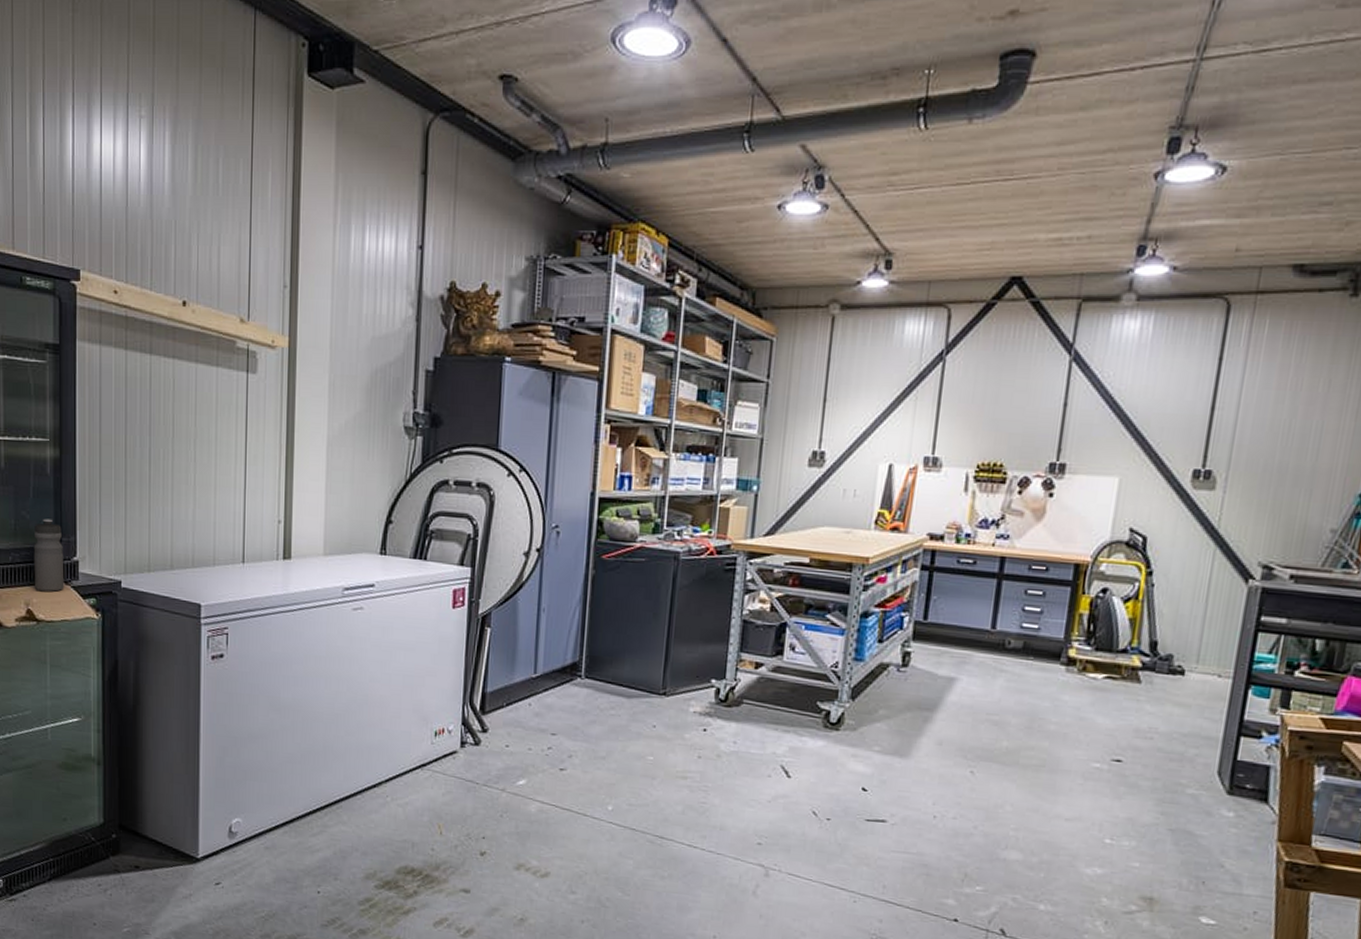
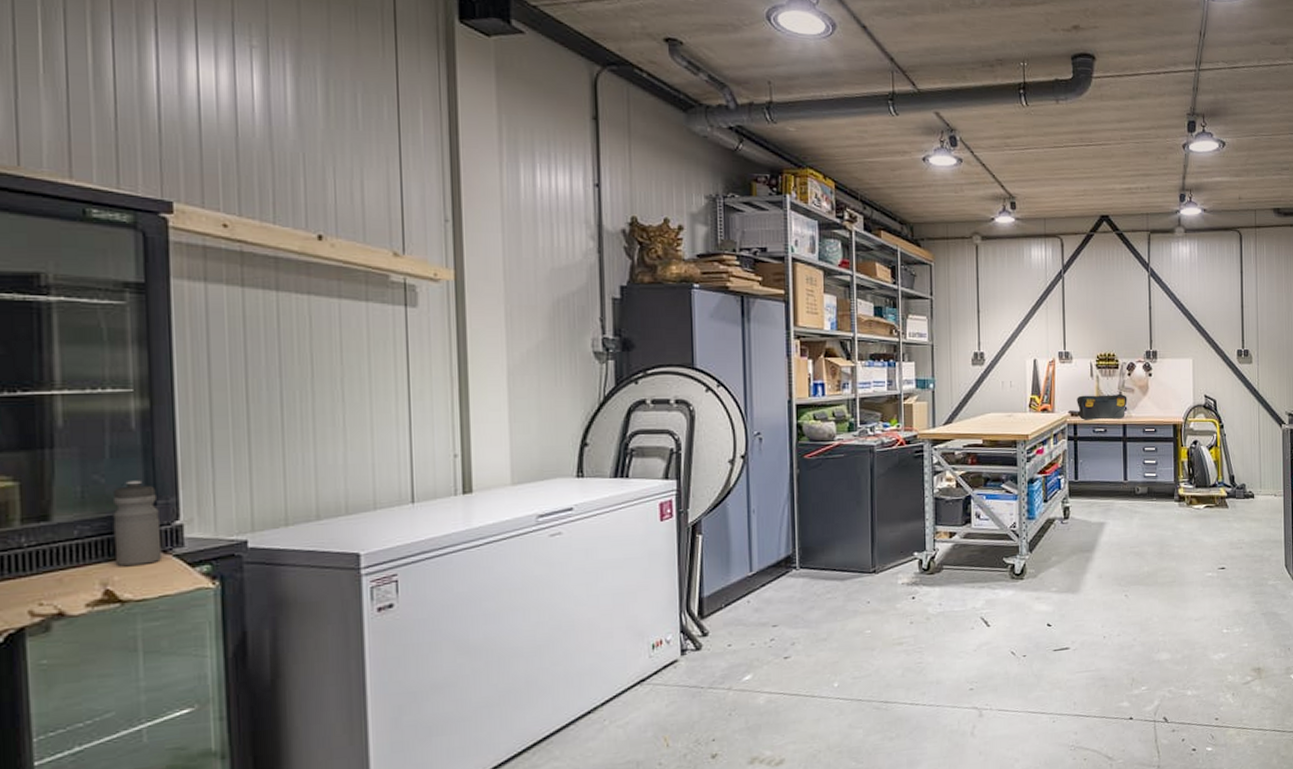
toolbox: none [940,514,1013,550] -> present [1077,394,1127,420]

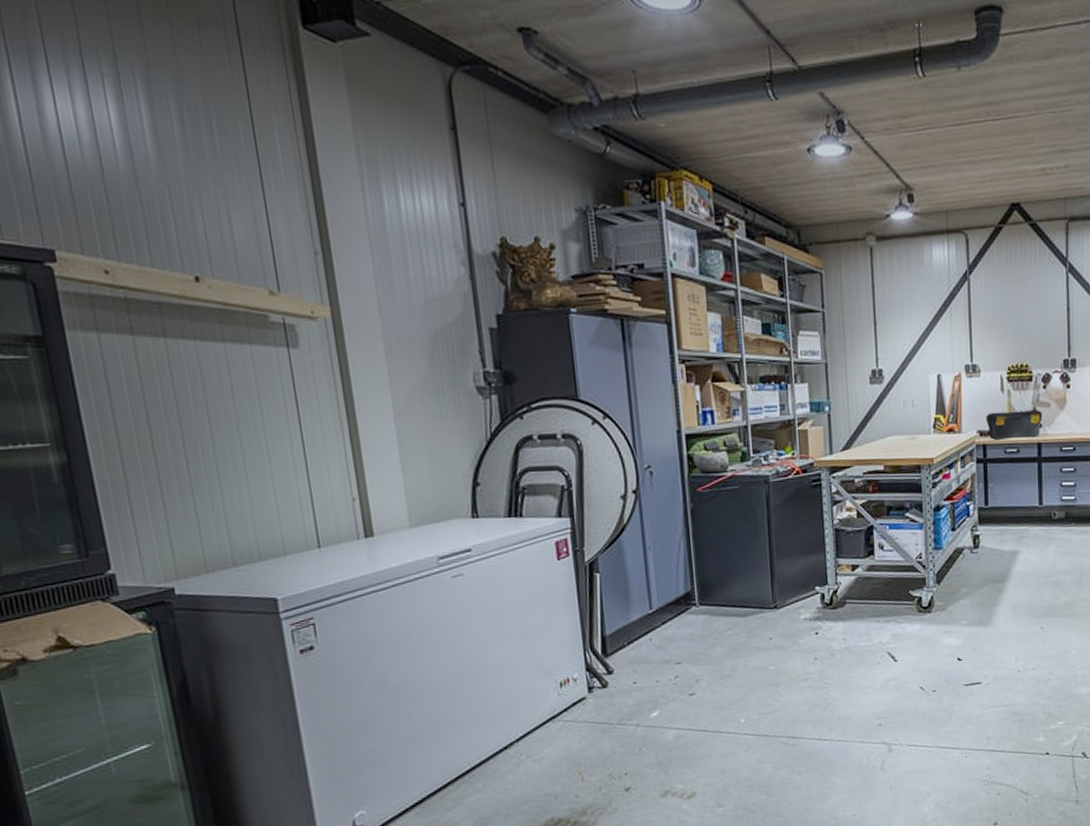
water bottle: present [112,480,163,567] -> none [49,532,102,615]

